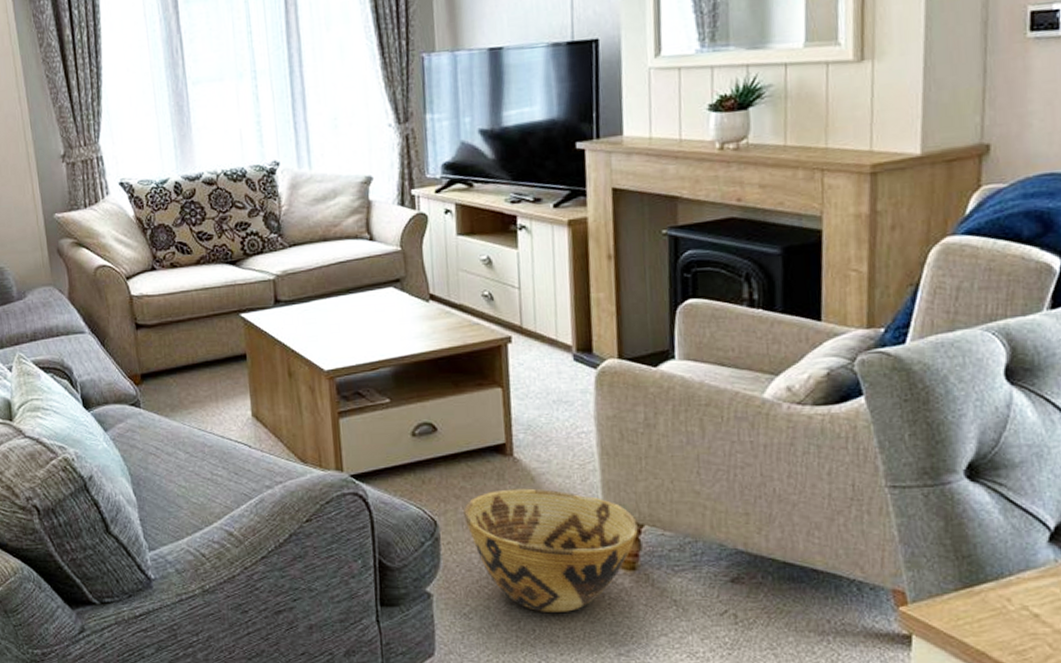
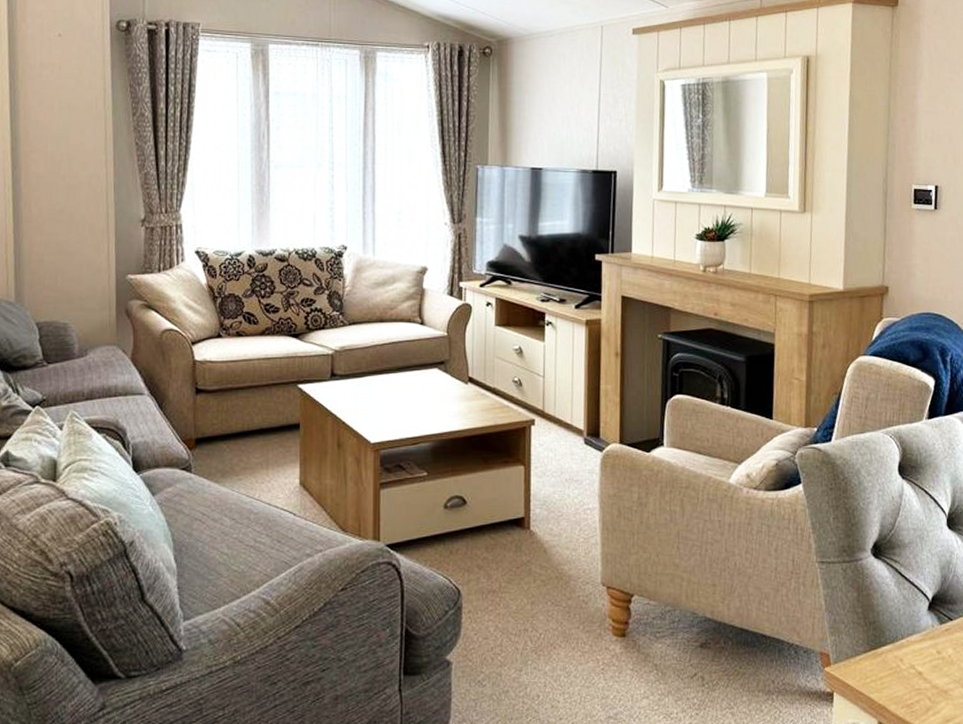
woven basket: present [462,488,638,614] -> none [483,559,629,679]

